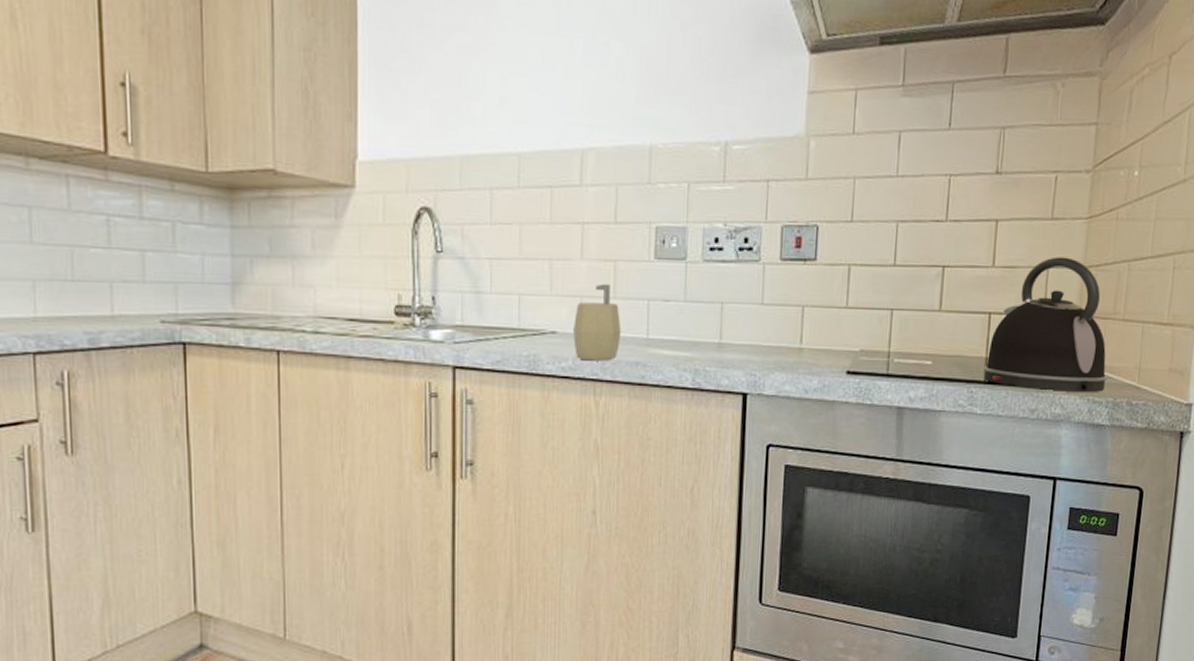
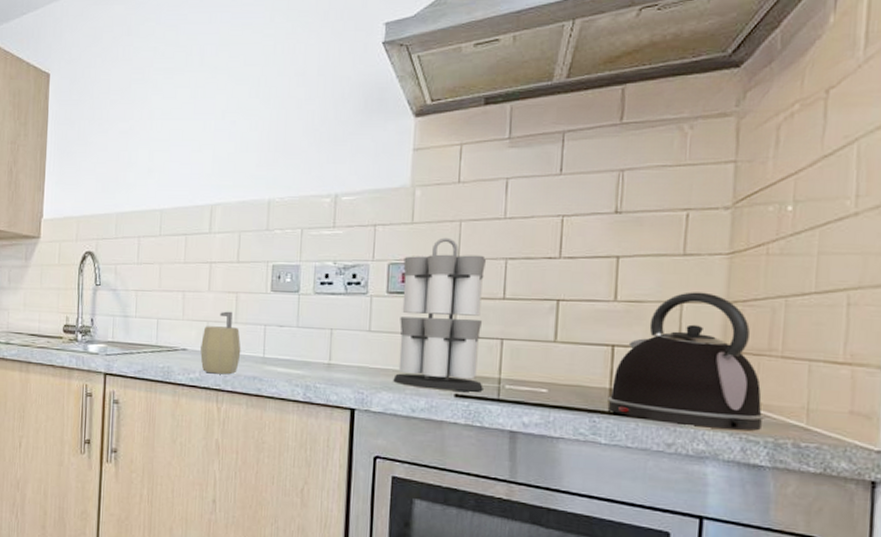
spice rack: none [786,196,879,368] -> present [393,237,487,392]

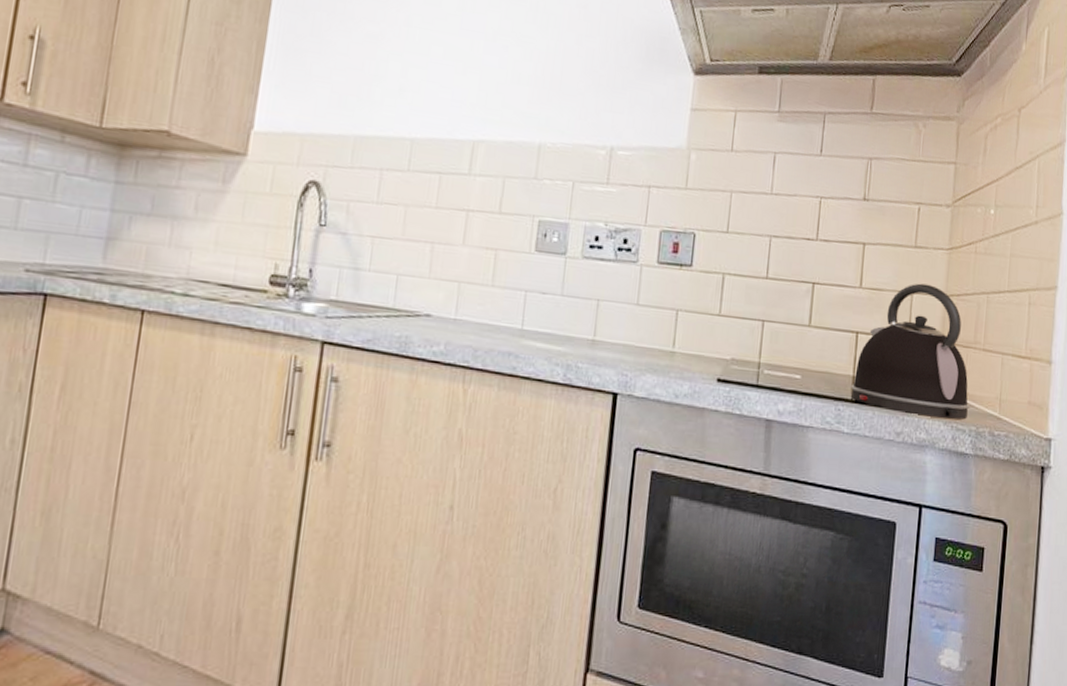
soap dispenser: present [200,311,241,375] -> none [447,271,497,349]
spice rack: present [393,237,487,392] -> none [658,207,753,377]

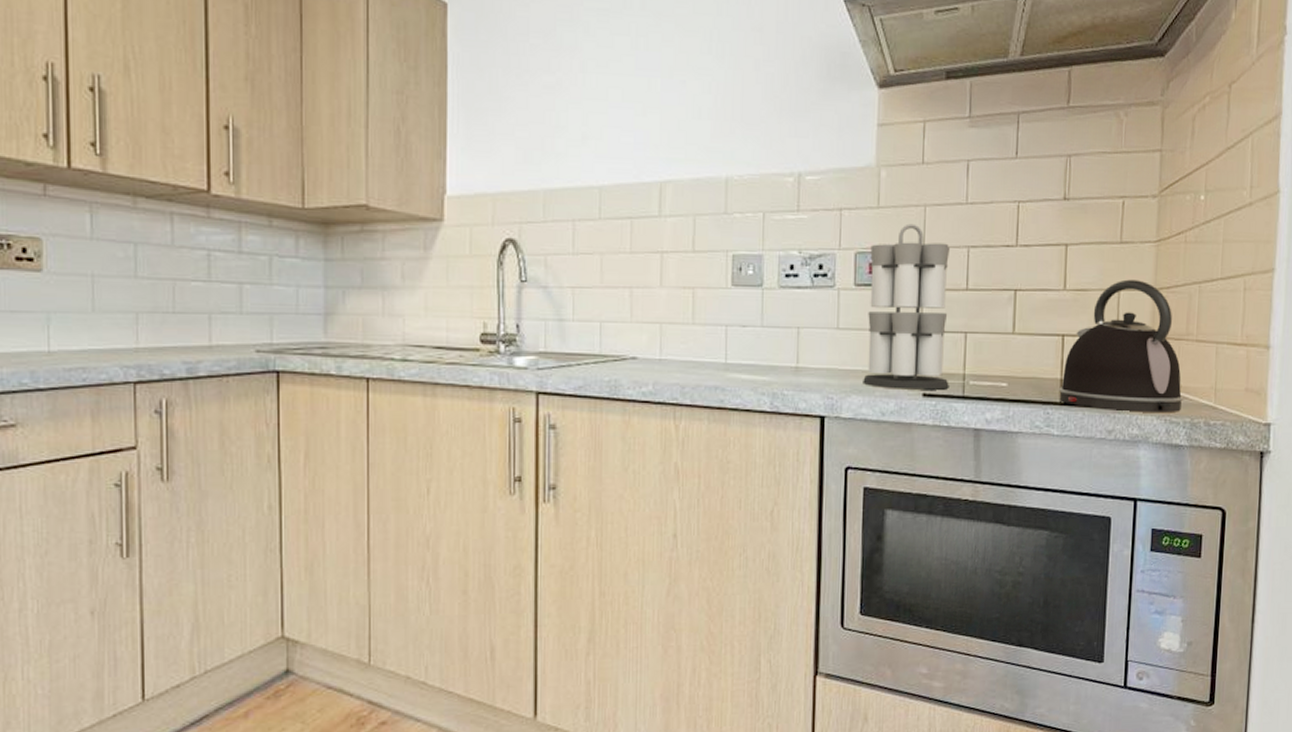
spice rack: none [658,207,753,377] -> present [863,223,951,390]

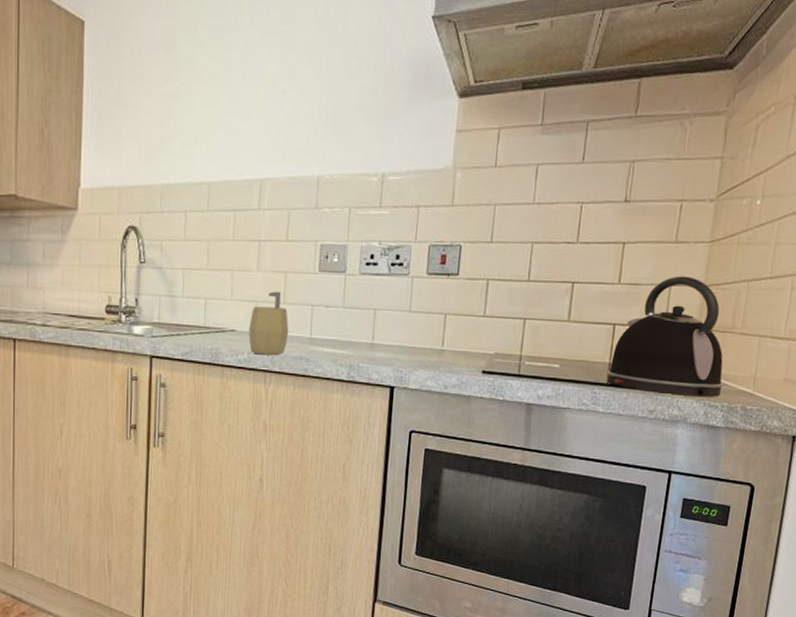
soap dispenser: none [653,310,700,386] -> present [248,291,289,356]
spice rack: present [863,223,951,390] -> none [429,220,516,368]

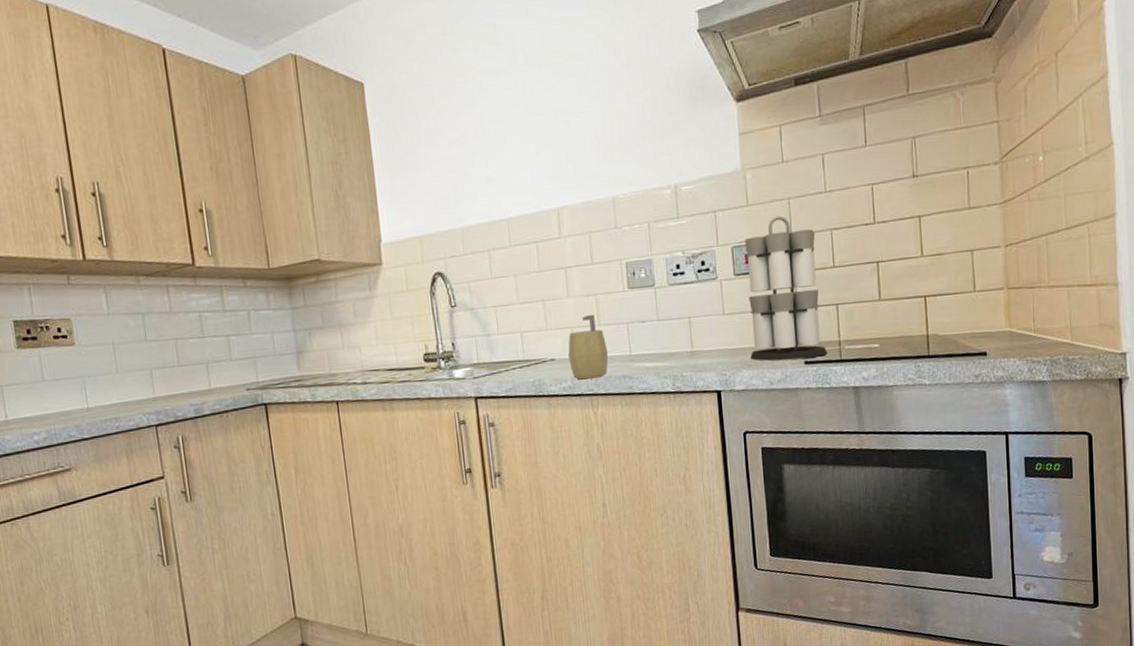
spice rack: none [429,220,516,368] -> present [744,215,827,361]
kettle: present [607,276,724,398] -> none [926,239,1043,358]

